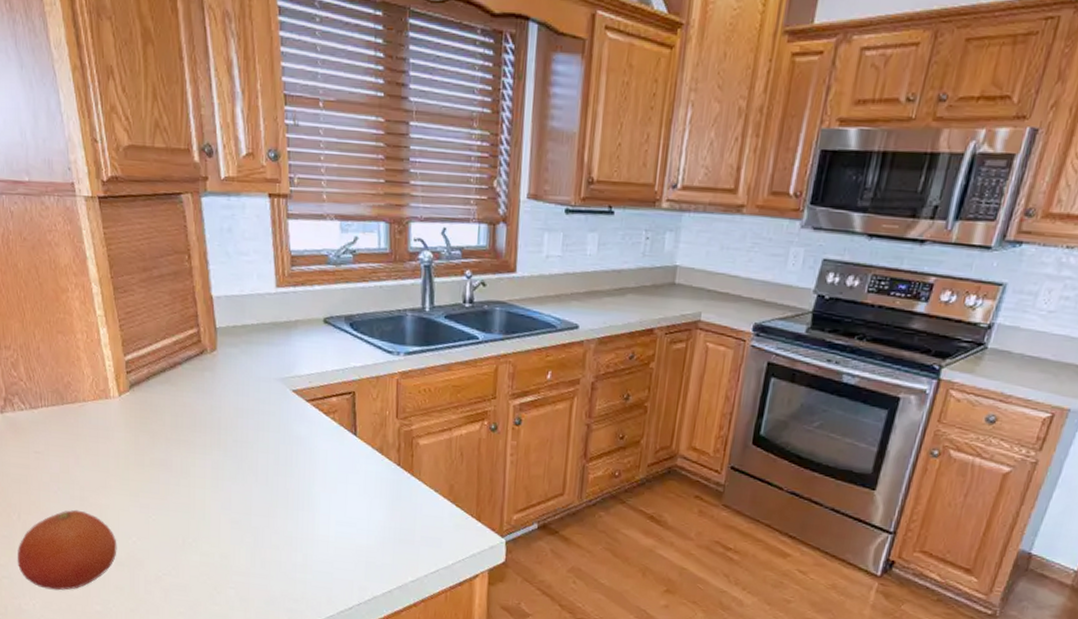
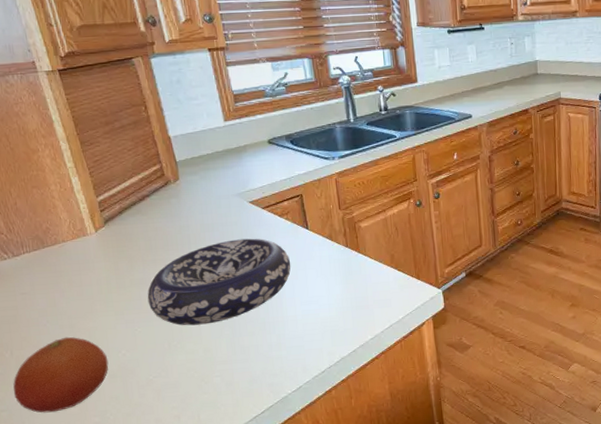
decorative bowl: none [166,432,331,526] -> present [147,238,291,326]

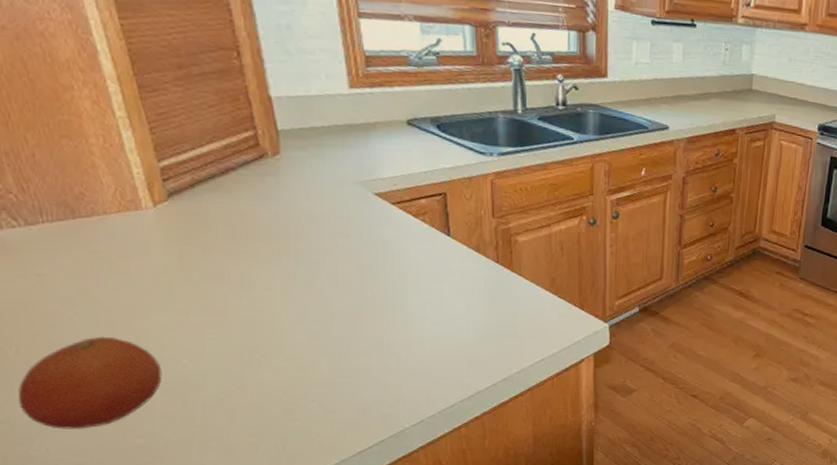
decorative bowl: present [147,238,291,326] -> none [223,238,424,338]

